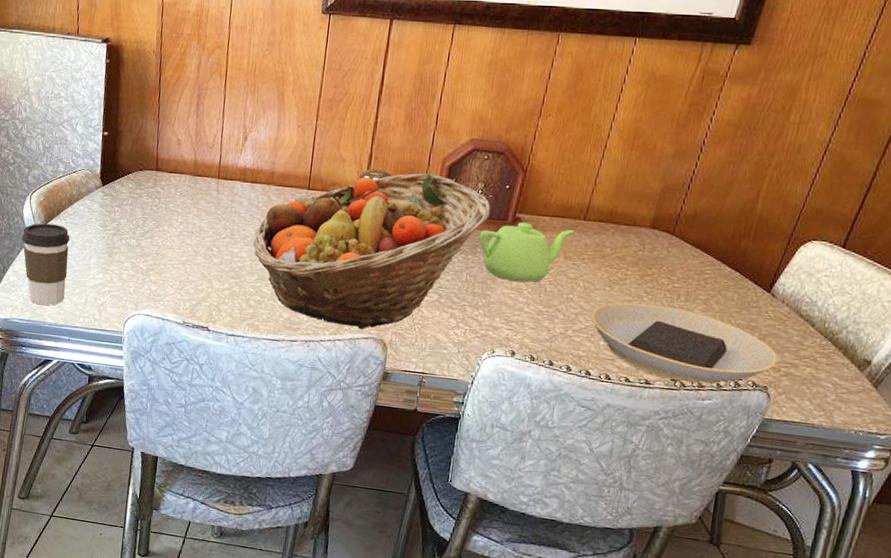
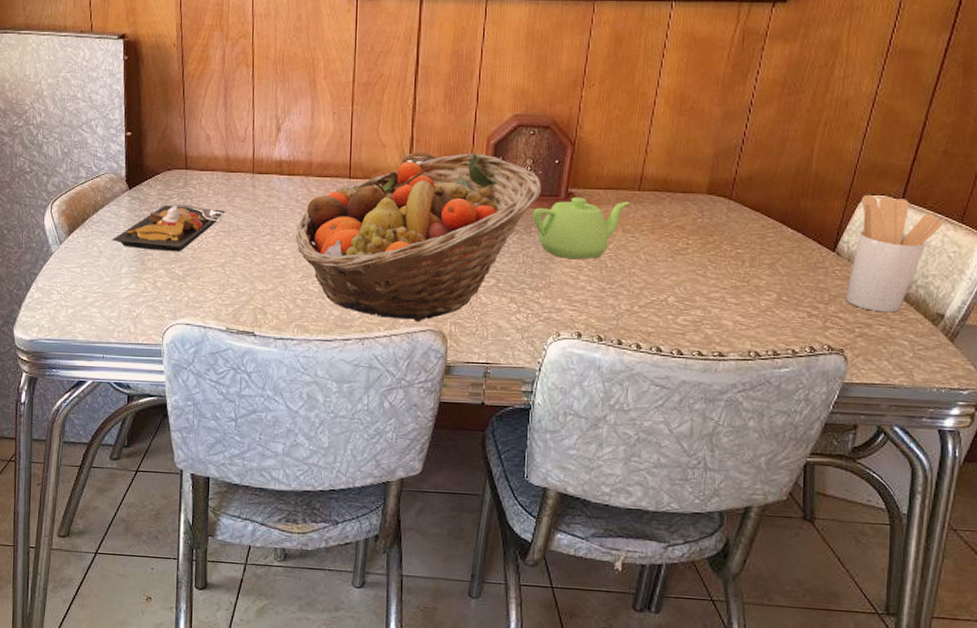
coffee cup: present [22,223,70,306] -> none [44,234,97,322]
plate: none [84,202,192,248] -> present [112,204,227,252]
plate: present [591,302,778,385] -> none [656,272,851,353]
utensil holder: none [775,239,882,356] -> present [846,194,943,313]

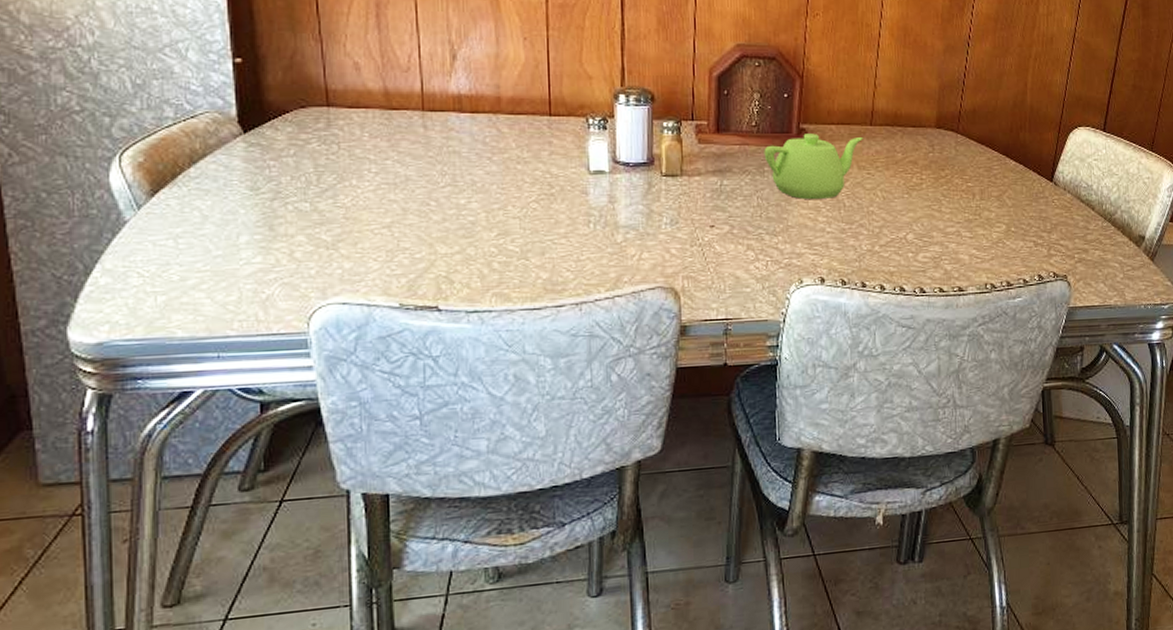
plate: present [112,204,227,252] -> none [221,151,391,212]
fruit basket: present [295,153,541,322] -> none [485,86,772,280]
utensil holder: present [846,194,943,313] -> none [1065,126,1138,238]

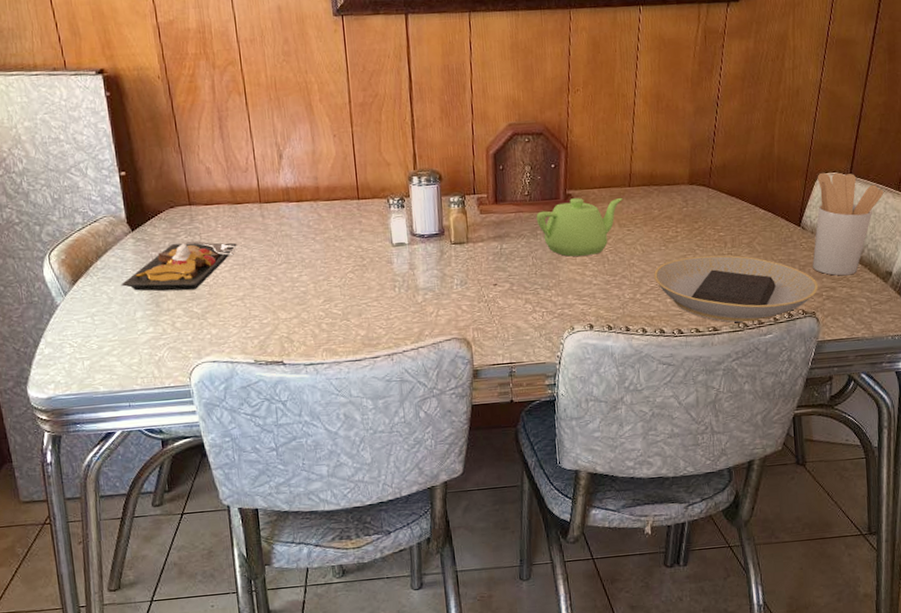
plate: none [221,151,391,212] -> present [121,241,240,292]
plate: none [895,207,1071,284] -> present [654,255,819,323]
utensil holder: none [1065,126,1138,238] -> present [812,172,884,276]

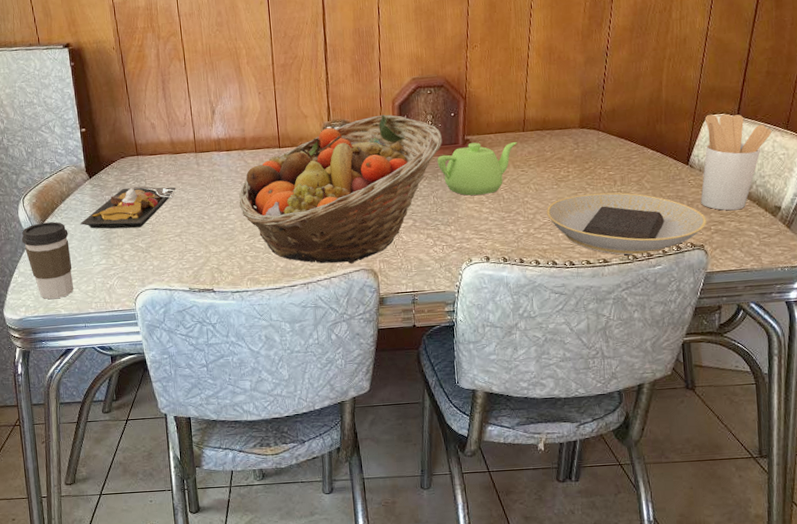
coffee cup: none [48,282,114,375] -> present [22,222,73,300]
fruit basket: none [312,164,542,333] -> present [239,114,442,264]

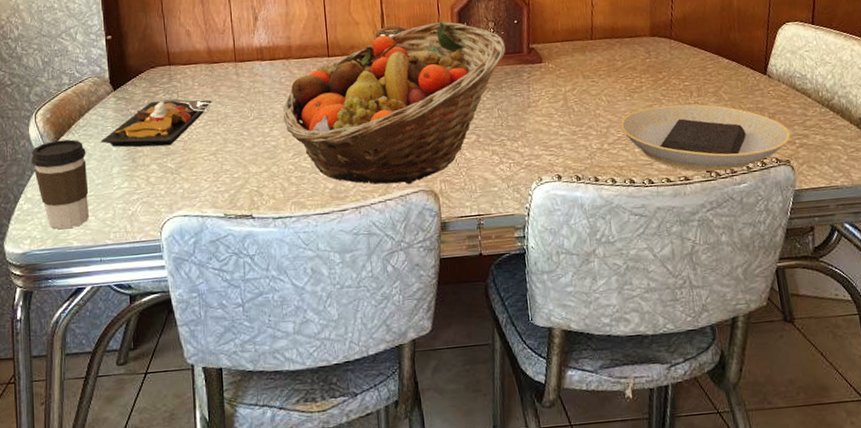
teapot: present [437,142,517,196] -> none [500,51,586,108]
utensil holder: present [701,113,772,211] -> none [779,21,849,123]

